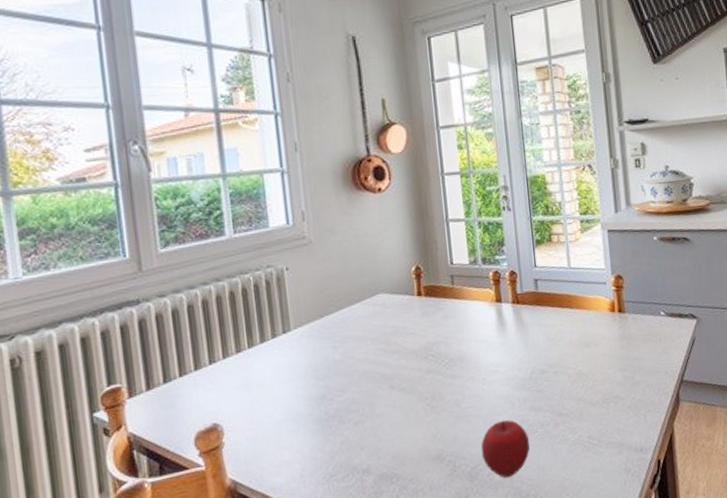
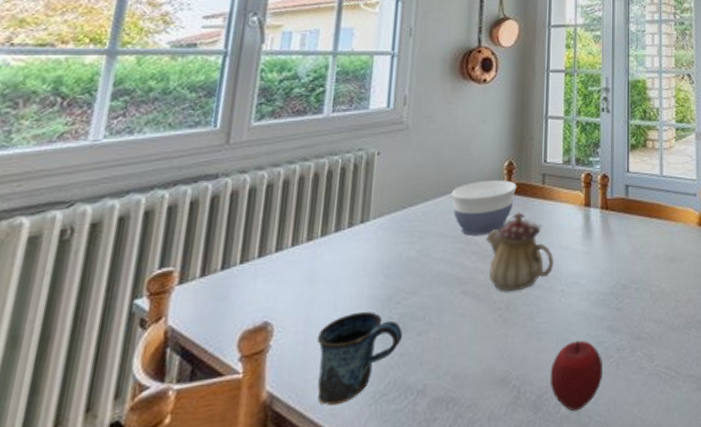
mug: none [264,409,342,487] -> present [316,311,403,406]
bowl: none [364,284,427,337] -> present [451,179,517,236]
teapot: none [404,312,473,384] -> present [486,212,554,292]

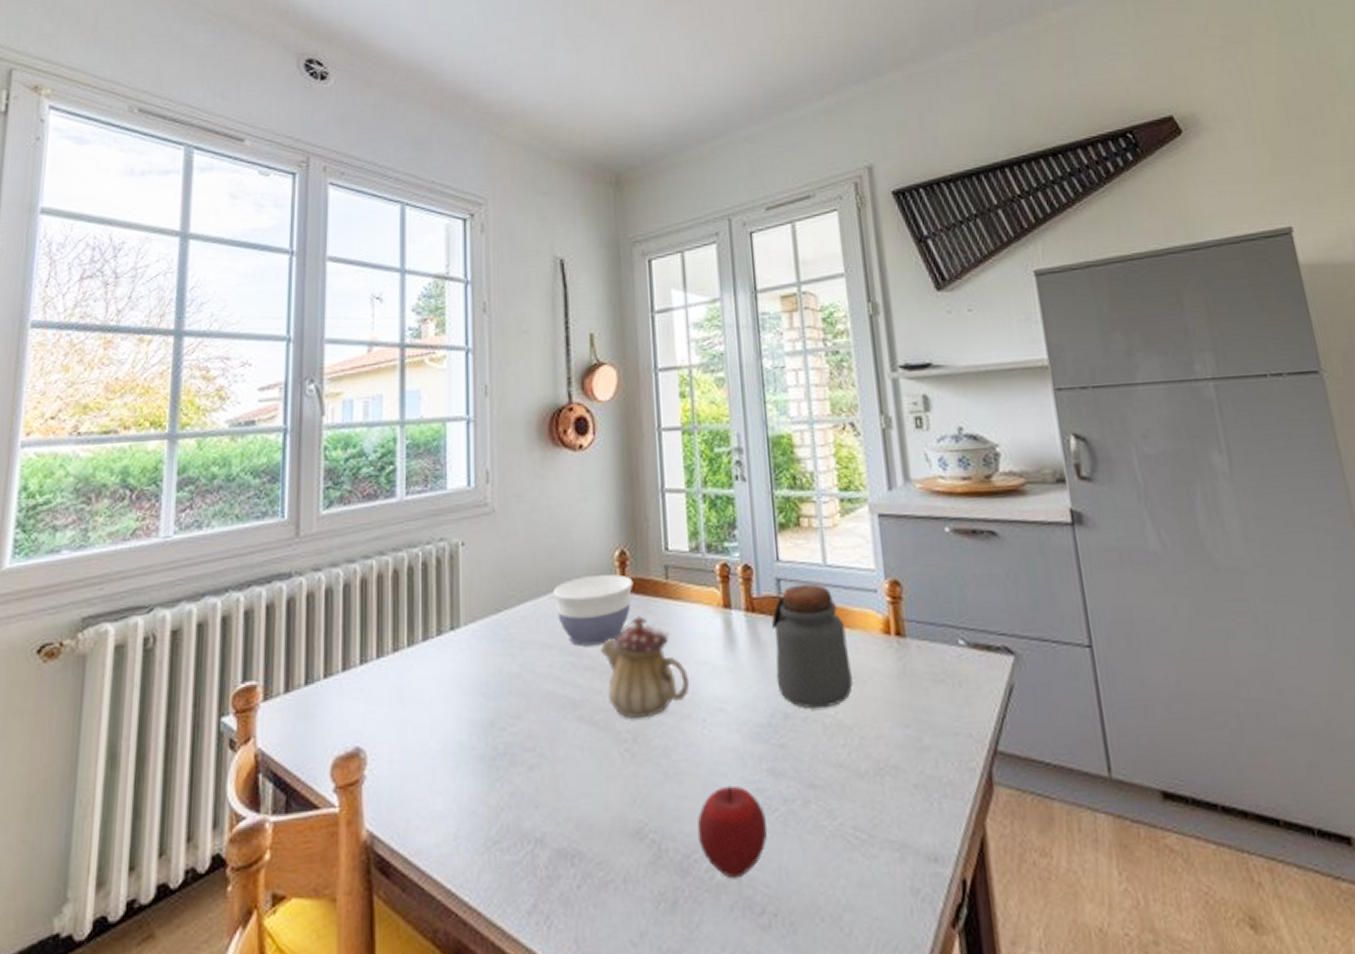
mug: present [316,311,403,406] -> none [414,738,512,852]
jar: none [619,189,674,281] -> present [771,583,853,709]

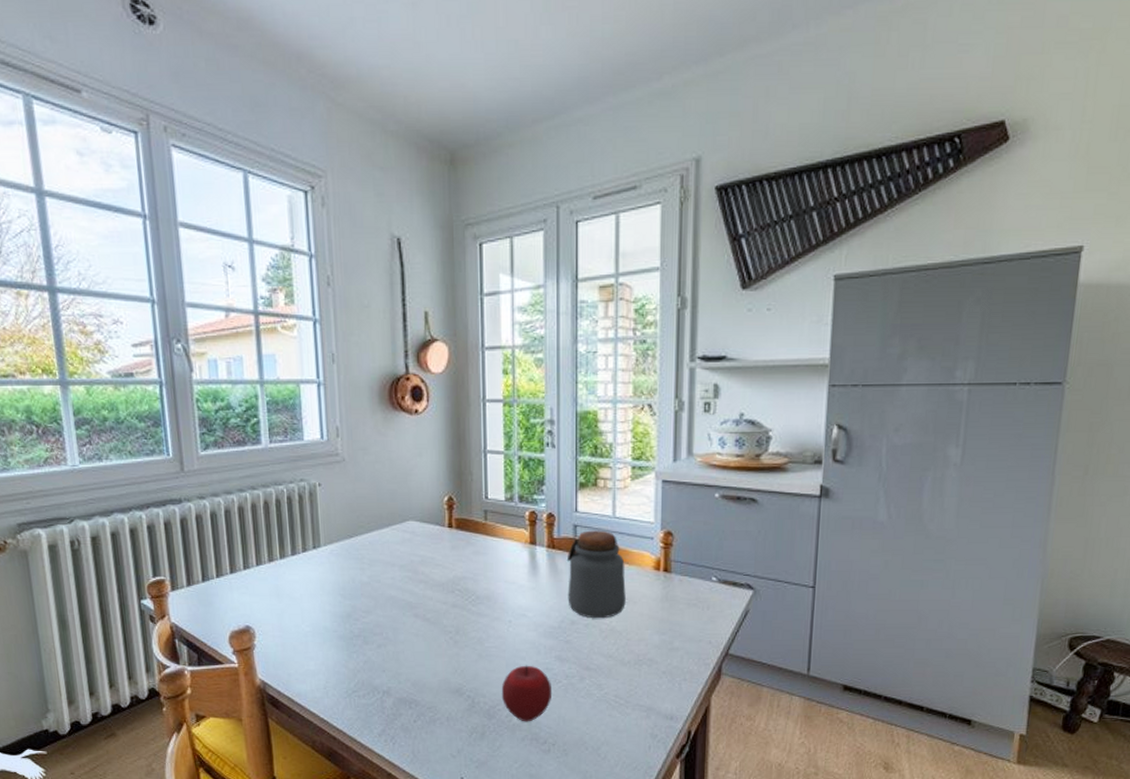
bowl: present [552,574,634,646] -> none [394,514,459,566]
teapot: present [600,616,690,719] -> none [432,547,501,618]

